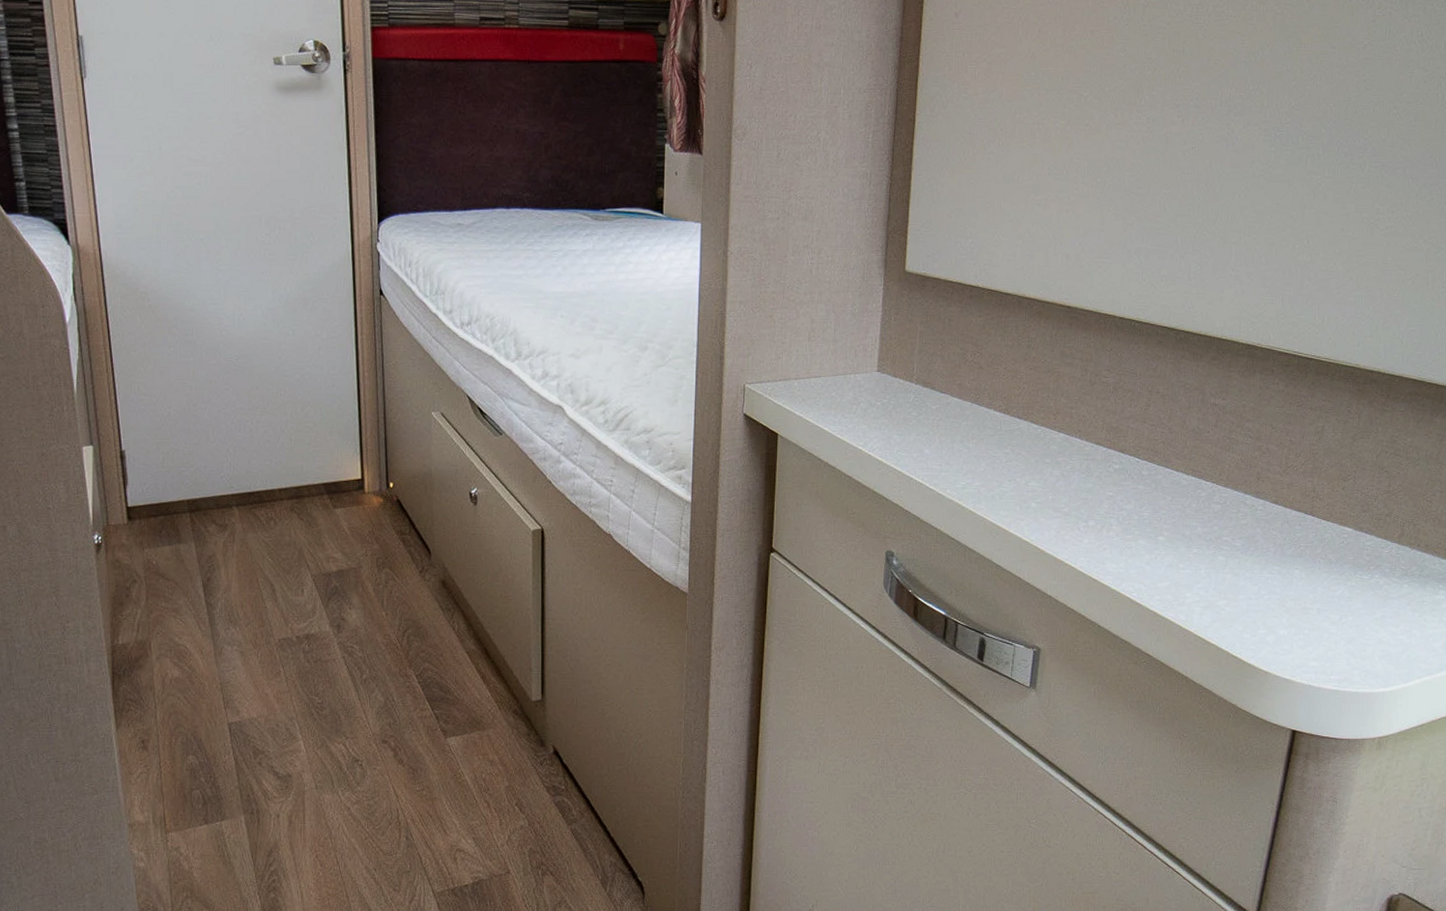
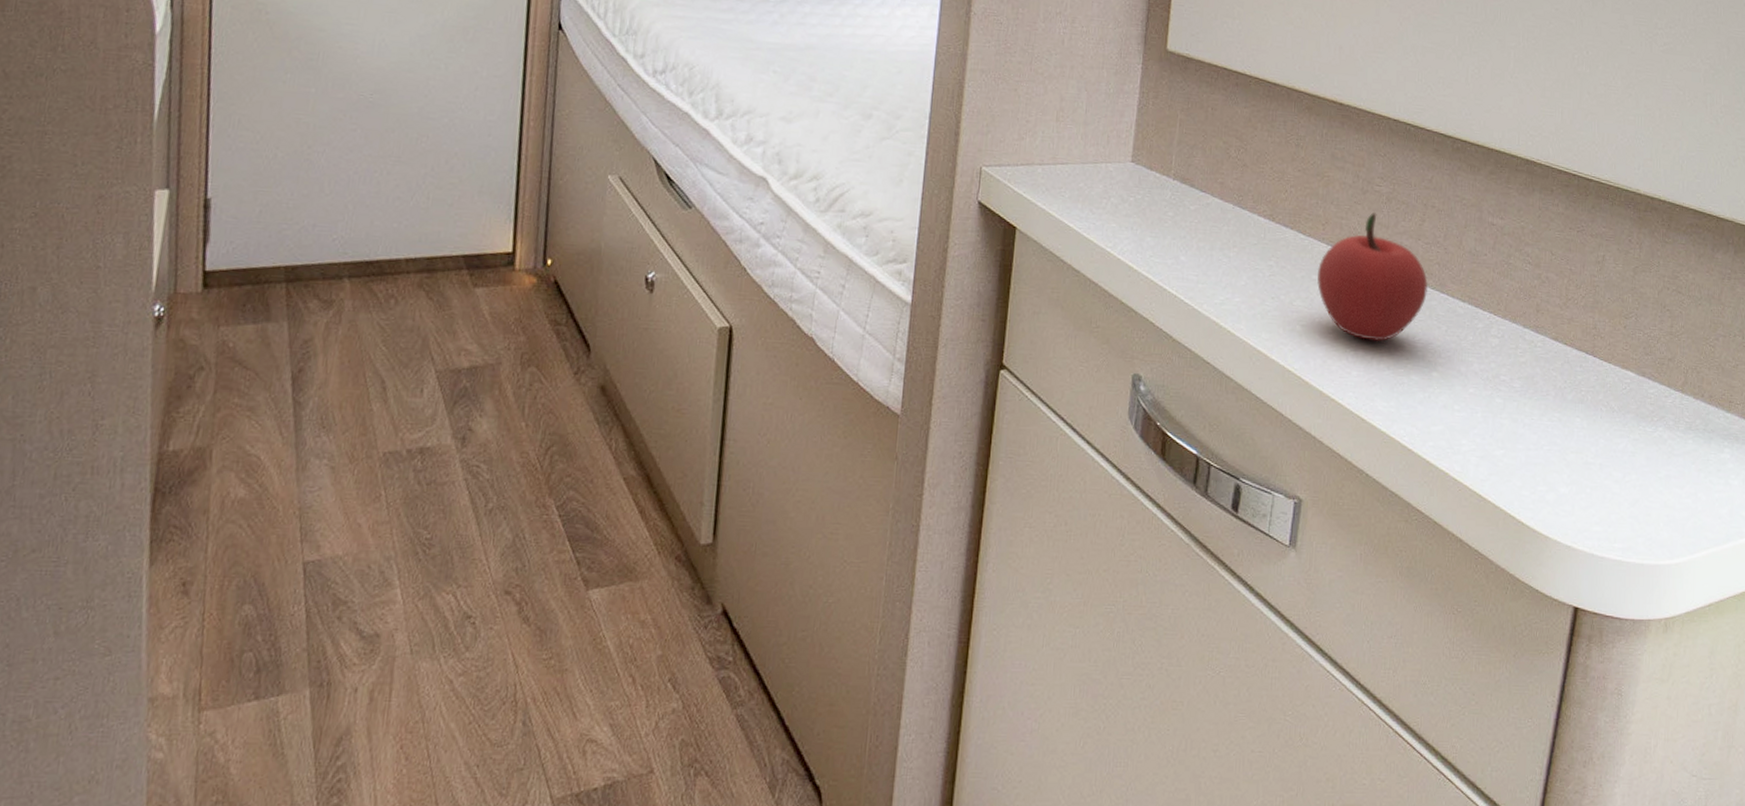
apple: none [1049,401,1154,514] -> present [1317,213,1429,342]

